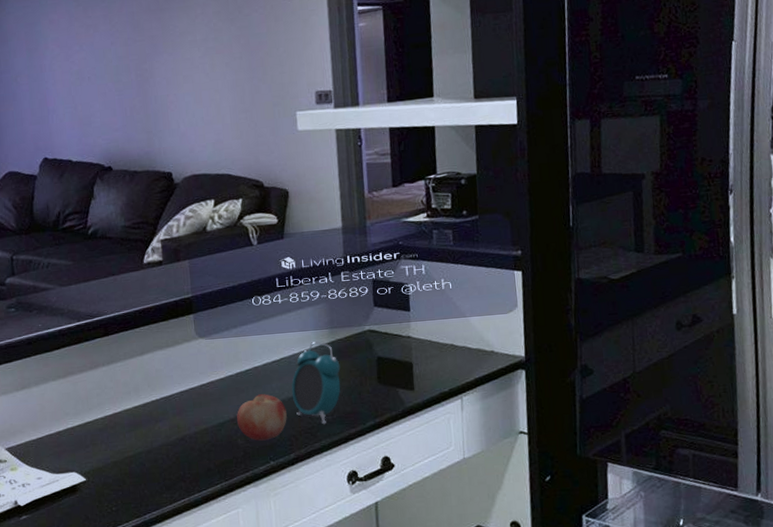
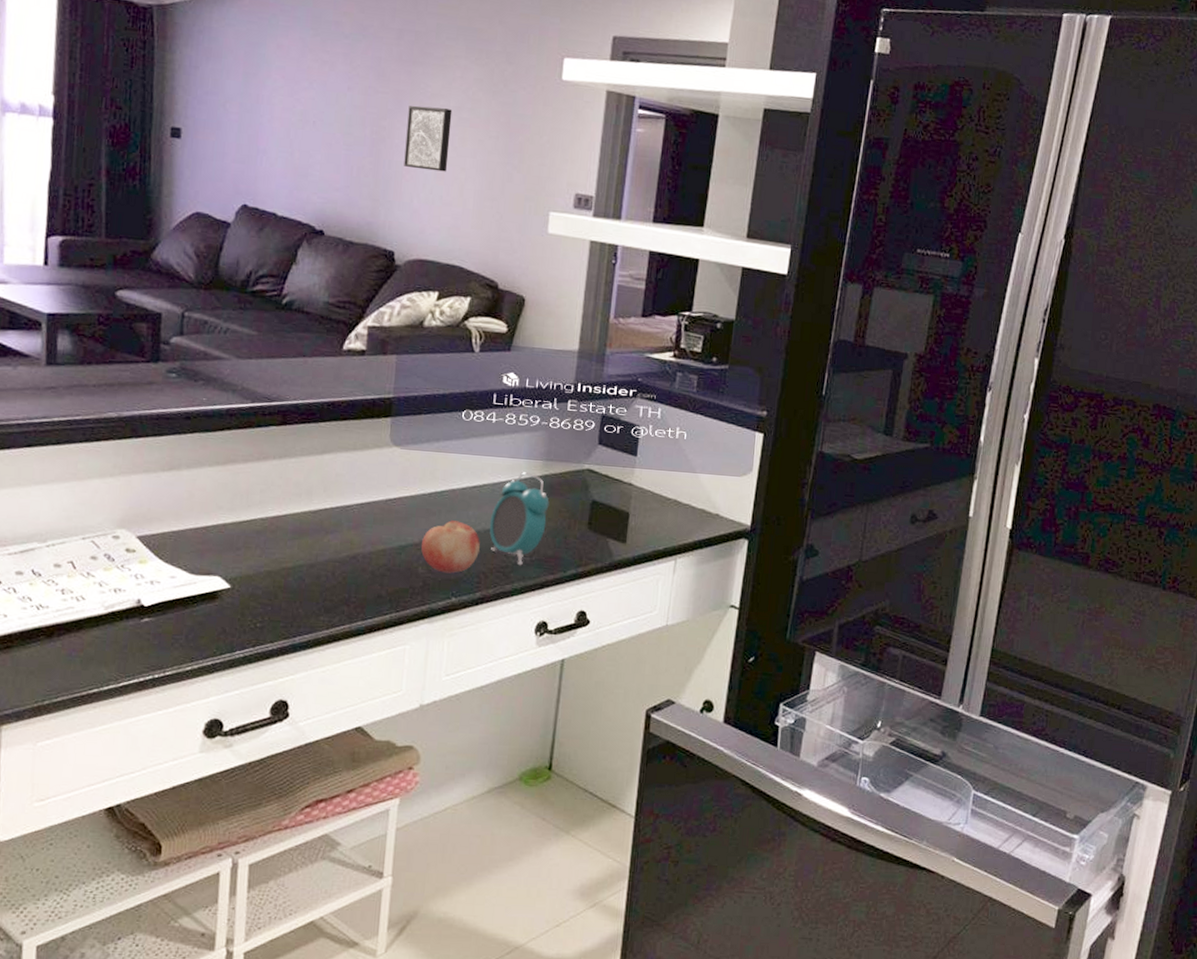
wall art: none [163,42,204,99] -> present [404,105,453,172]

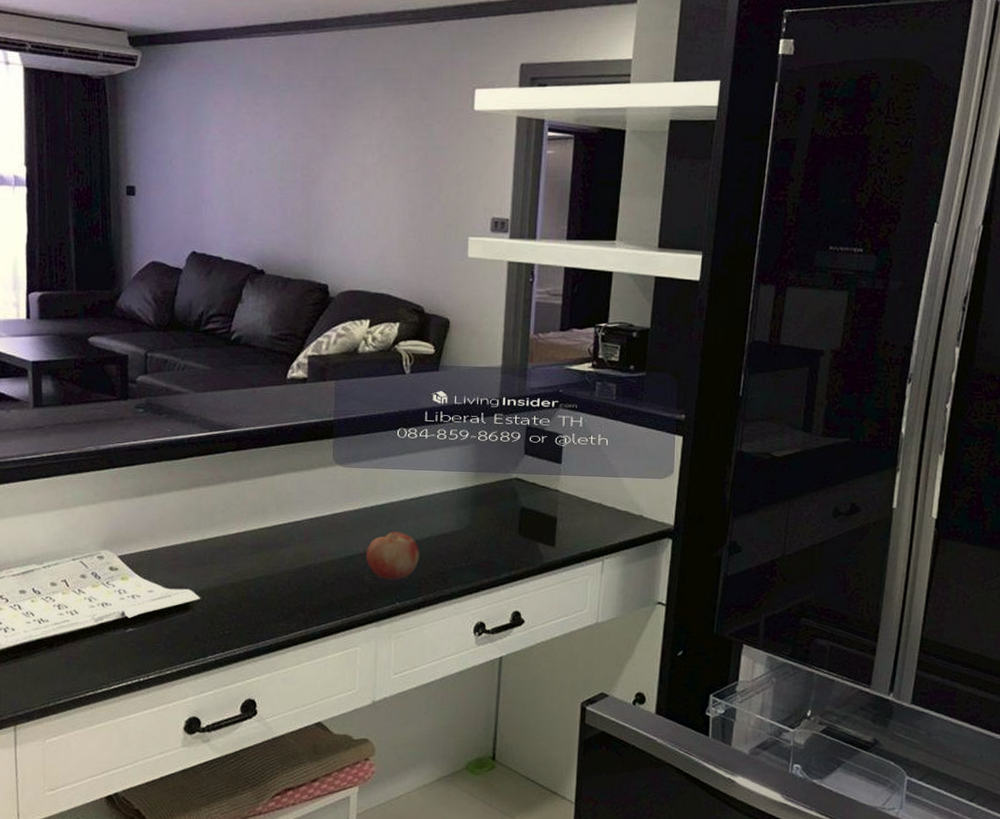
wall art: present [404,105,453,172] -> none [332,147,374,207]
alarm clock: present [489,472,550,566] -> none [427,483,481,571]

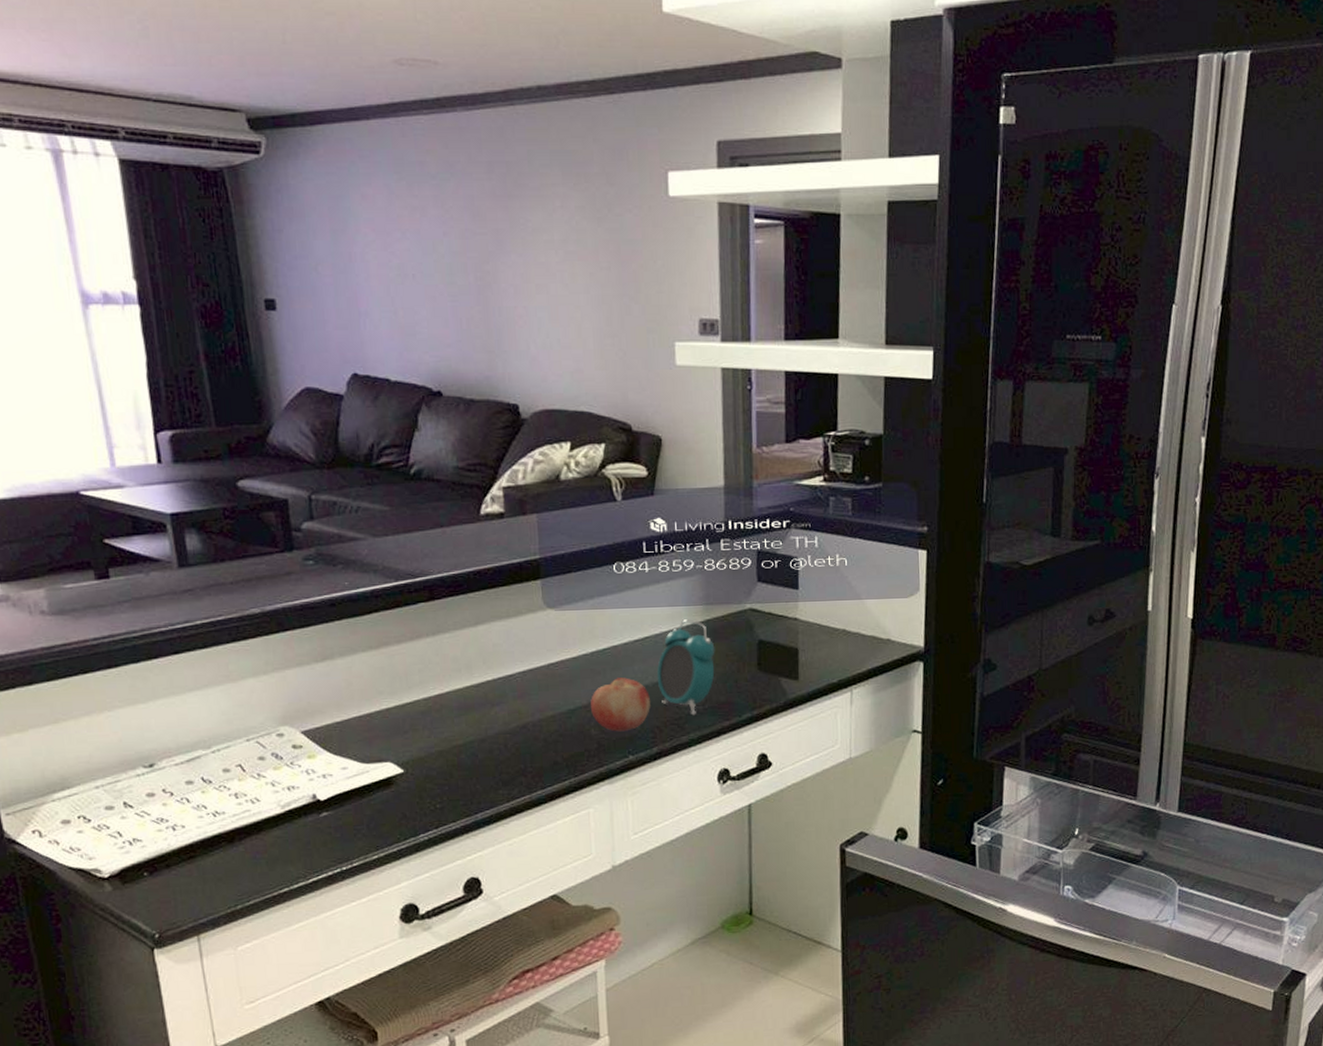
alarm clock: none [427,483,481,571] -> present [656,619,715,716]

